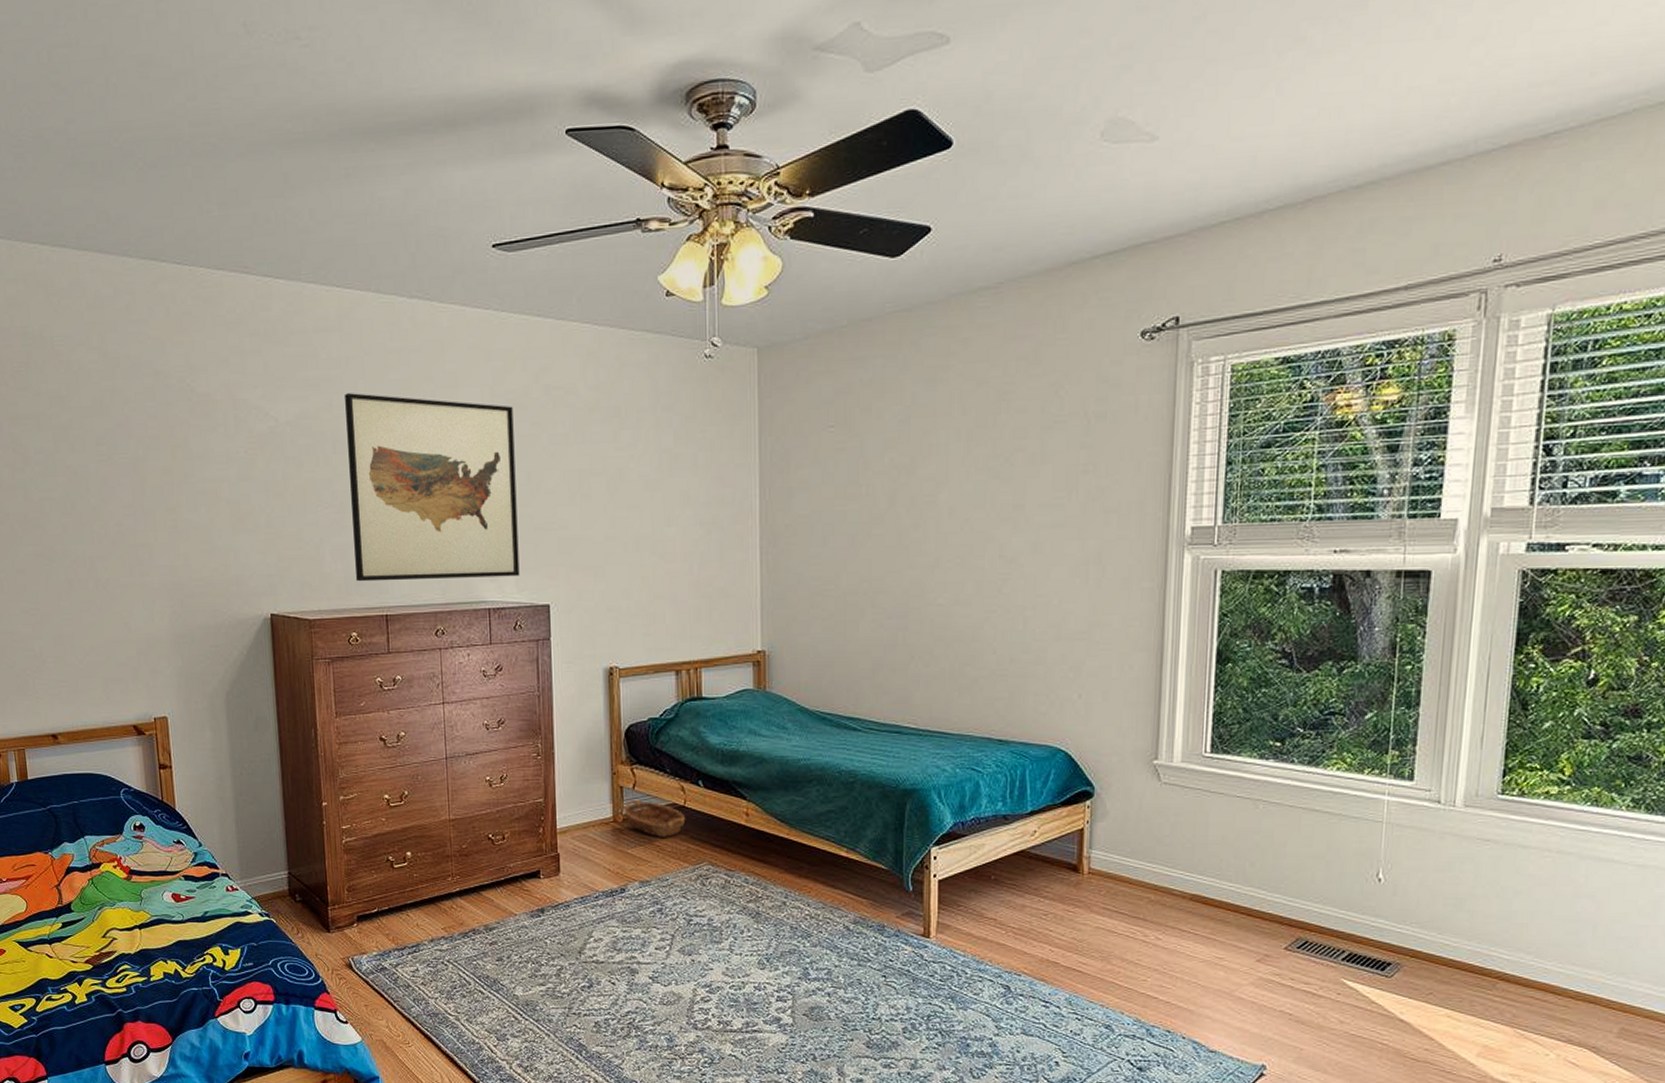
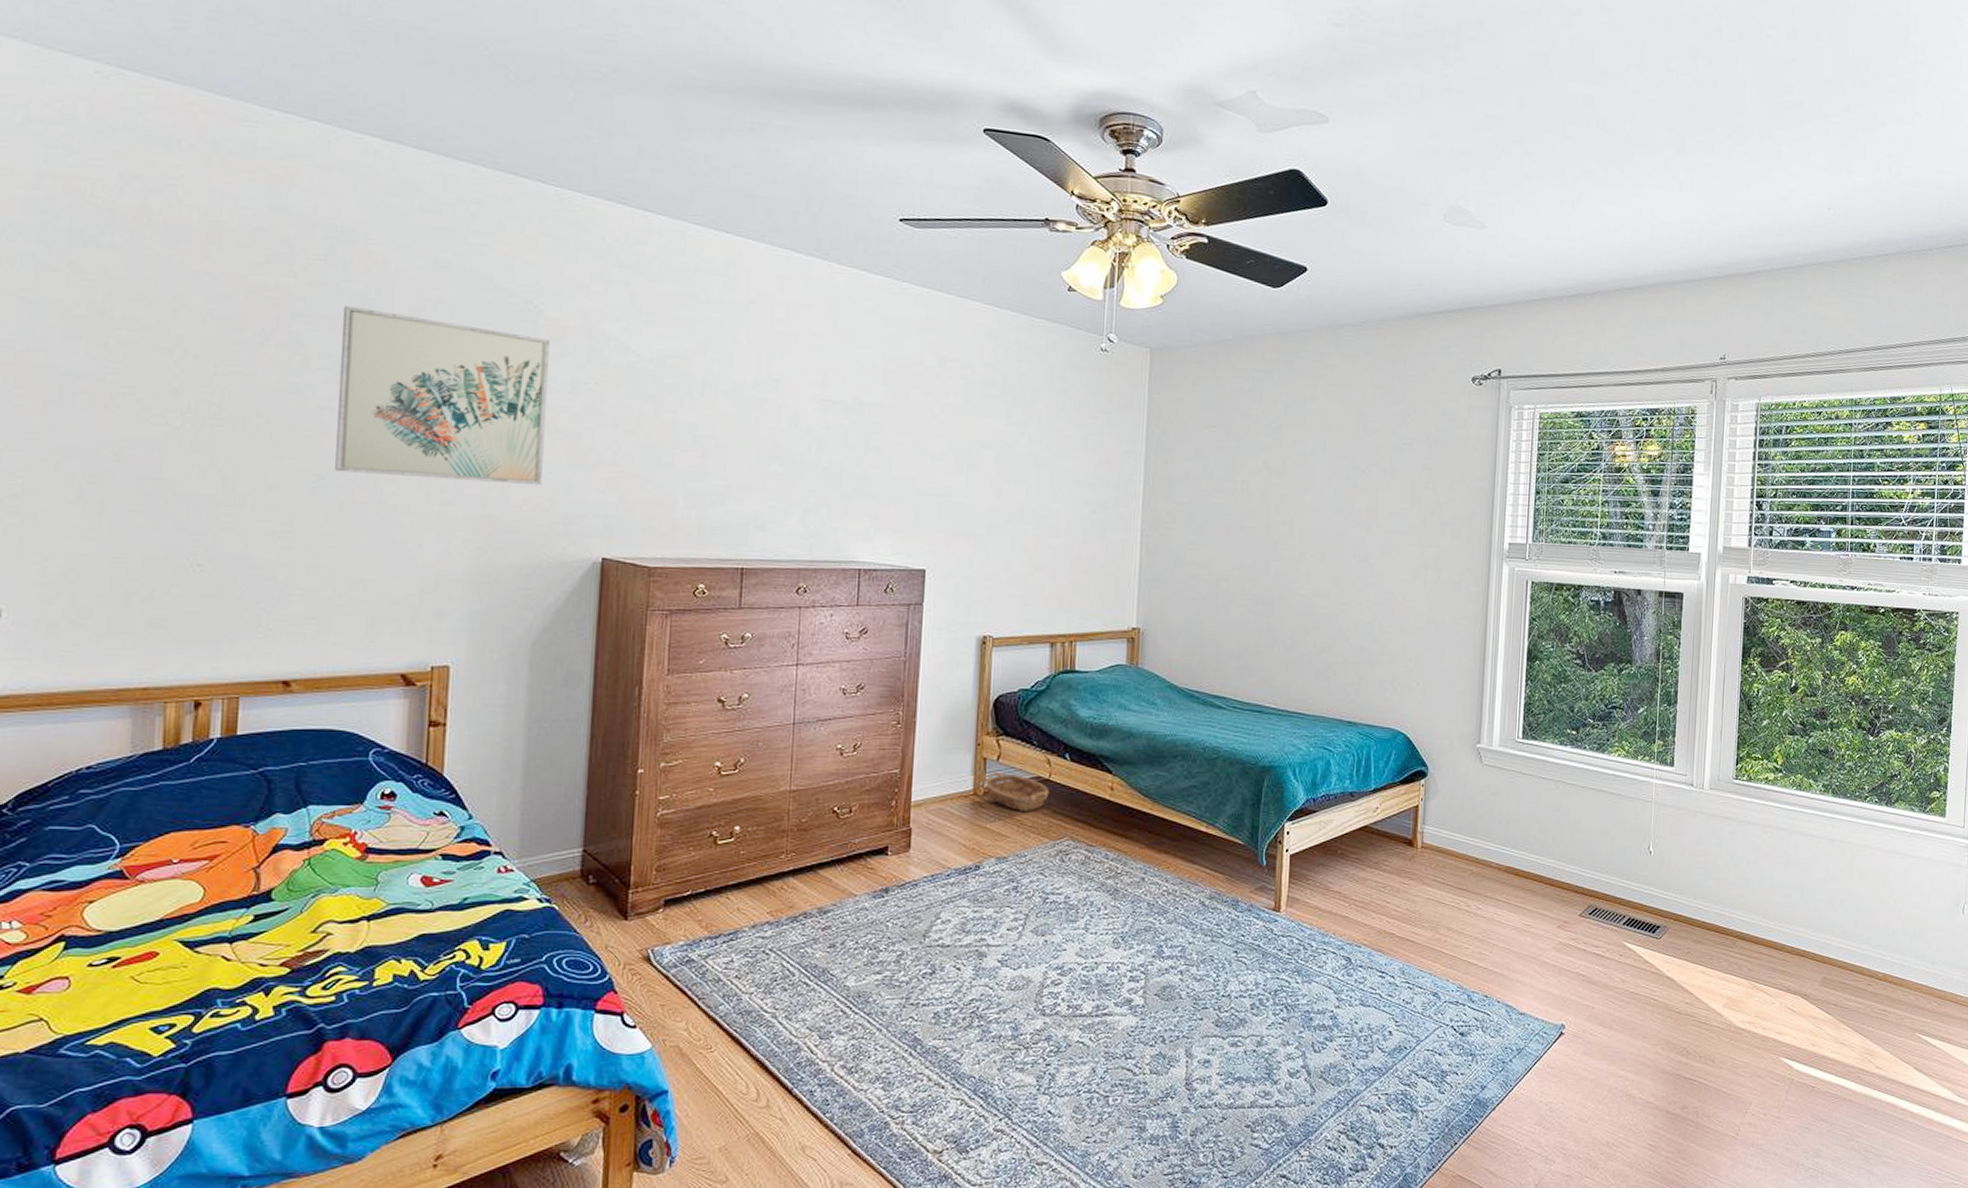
wall art: none [44,405,214,554] -> present [335,305,549,485]
wall art: present [345,393,520,582] -> none [710,338,905,539]

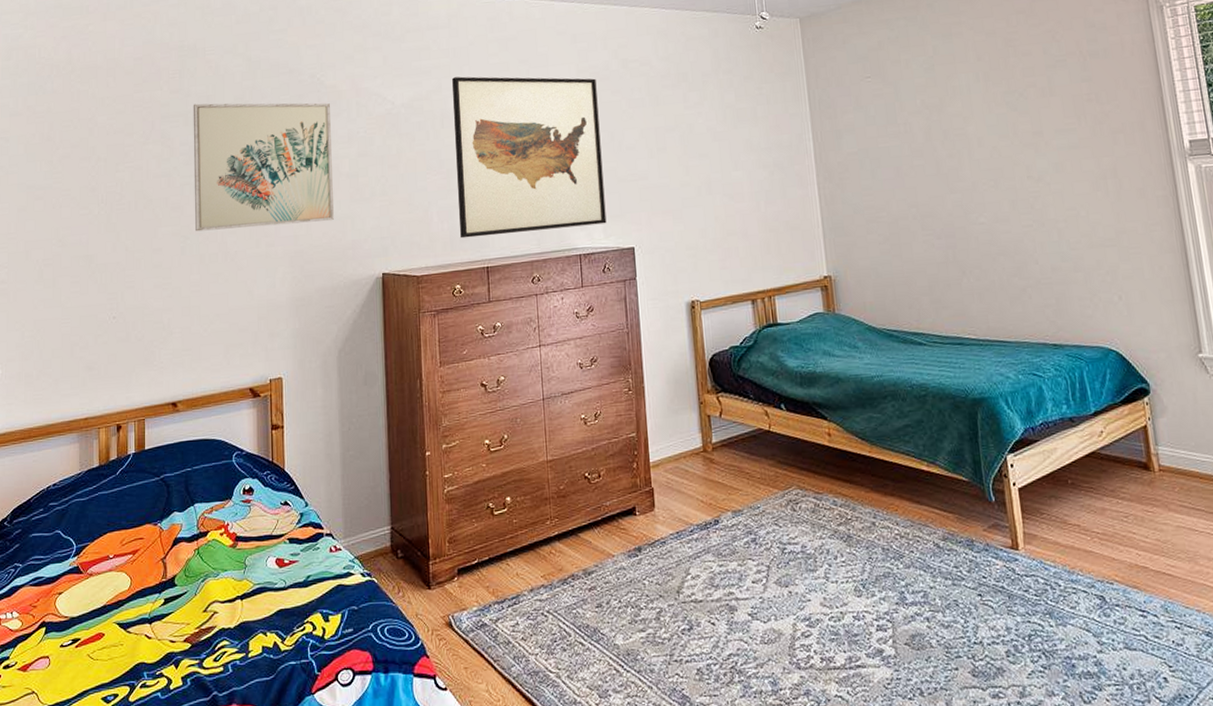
wall art: none [710,338,905,539] -> present [452,76,607,239]
basket: present [984,773,1050,811] -> none [711,428,772,464]

